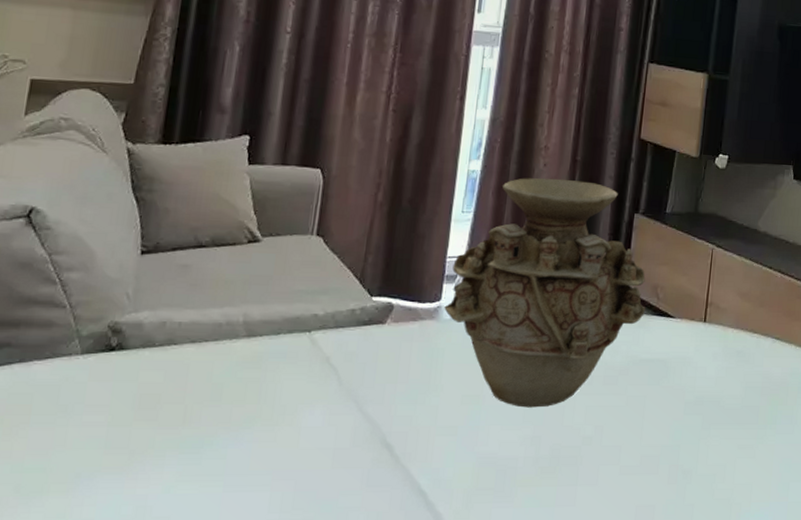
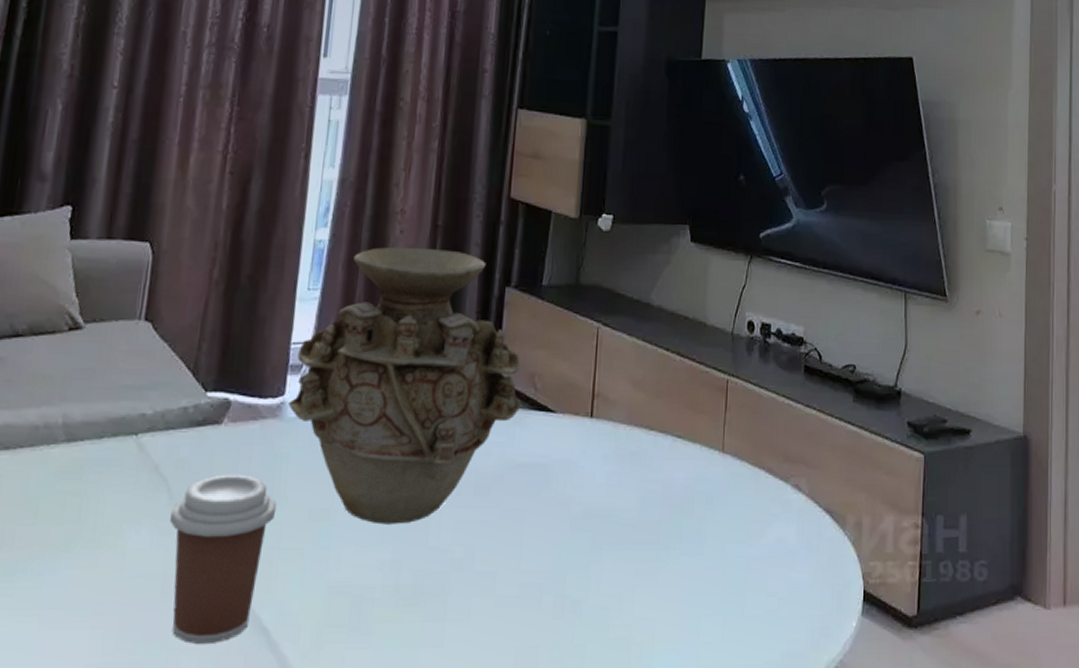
coffee cup: none [339,365,434,504] -> present [169,474,277,644]

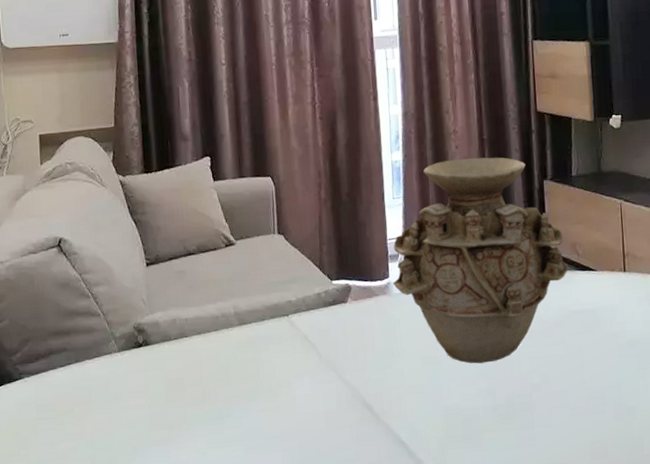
coffee cup: present [169,474,277,644] -> none [321,337,397,457]

